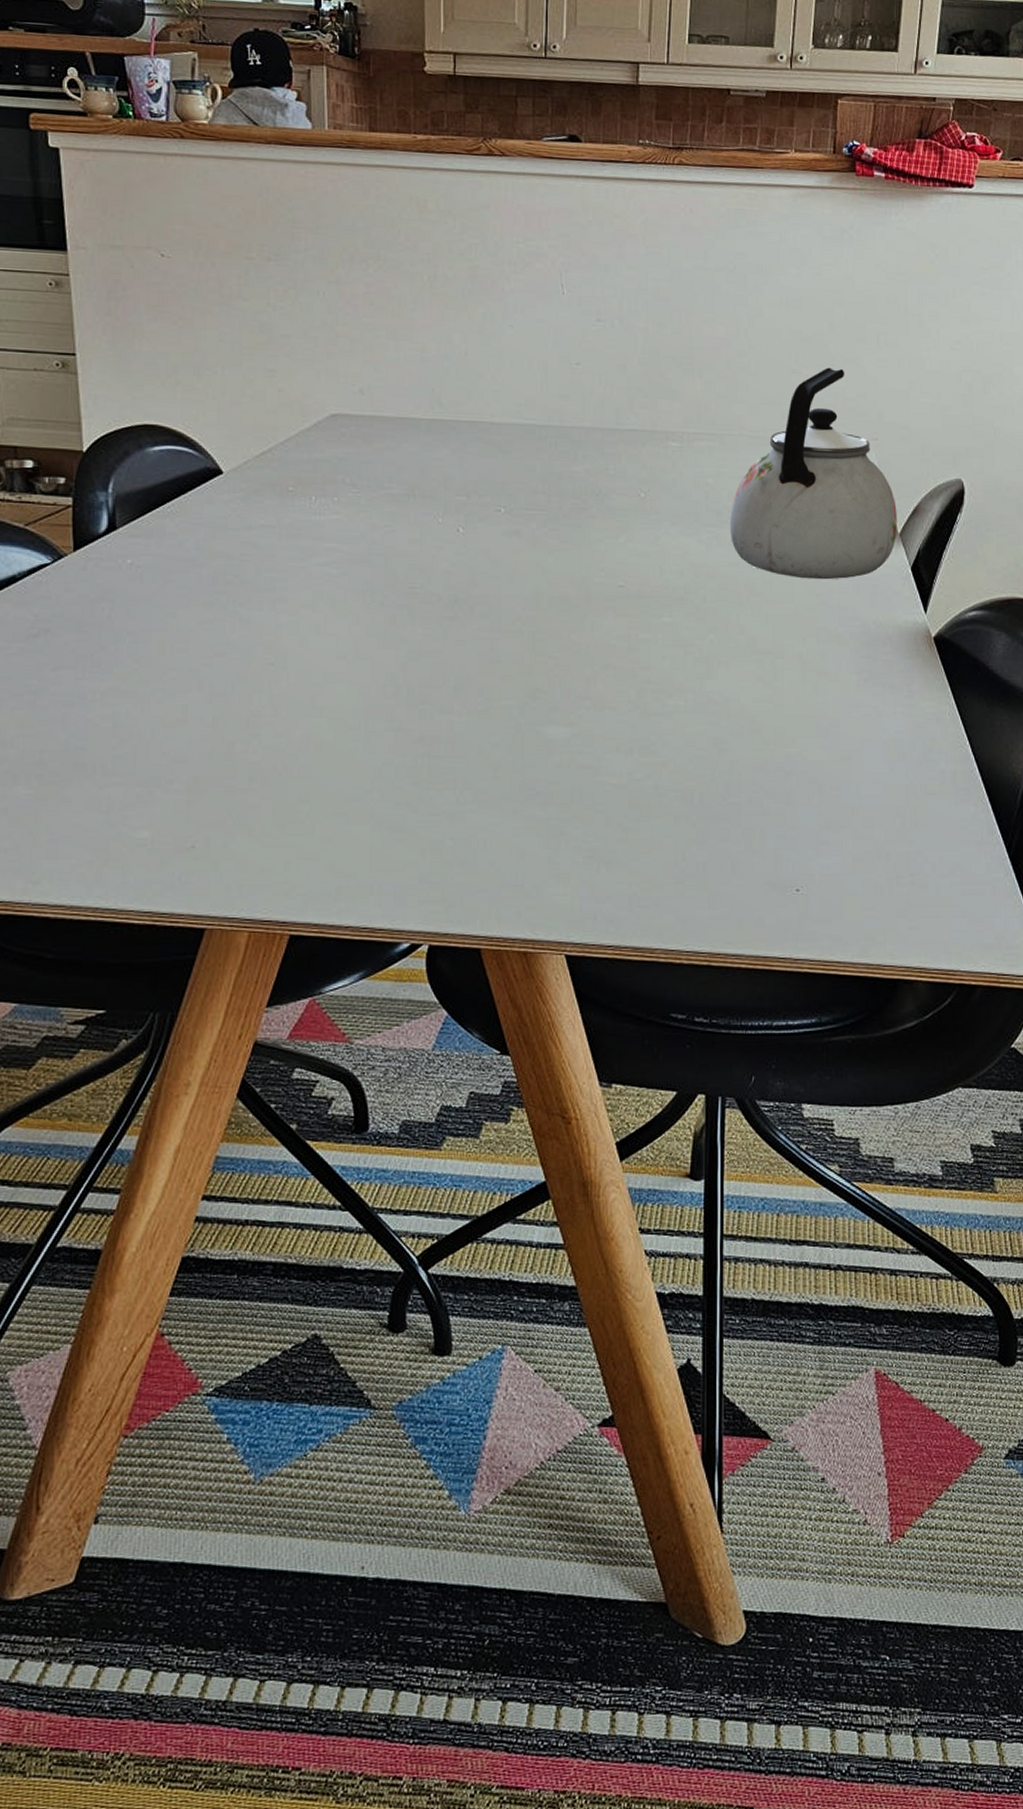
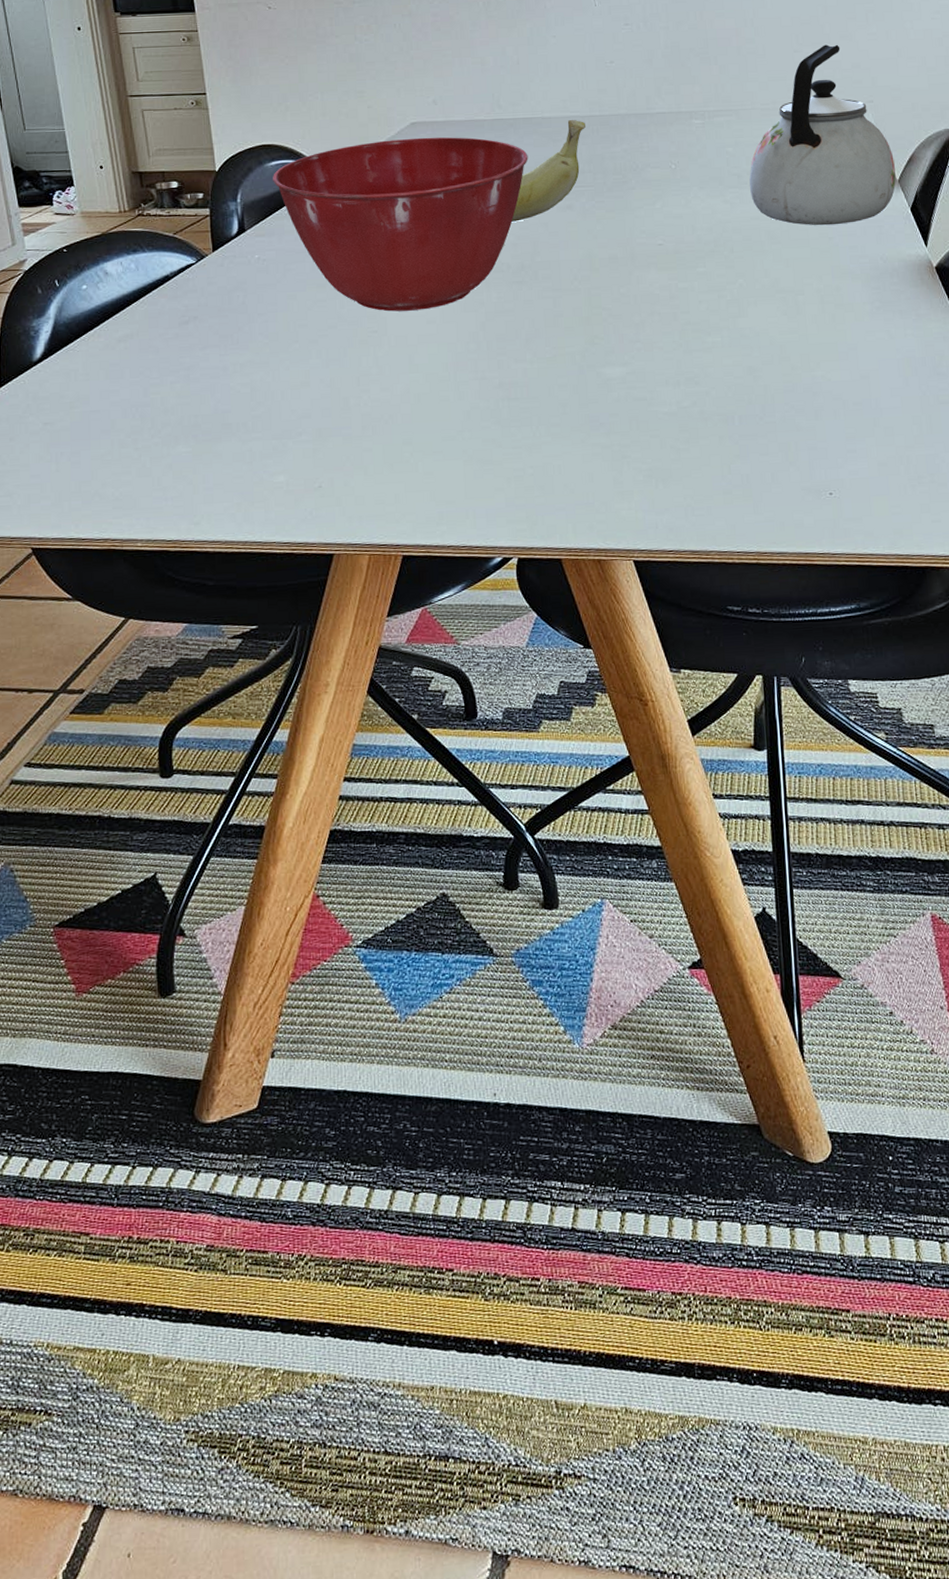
mixing bowl: none [155,433,471,642] -> present [273,137,528,312]
banana: none [446,428,543,545] -> present [511,119,587,222]

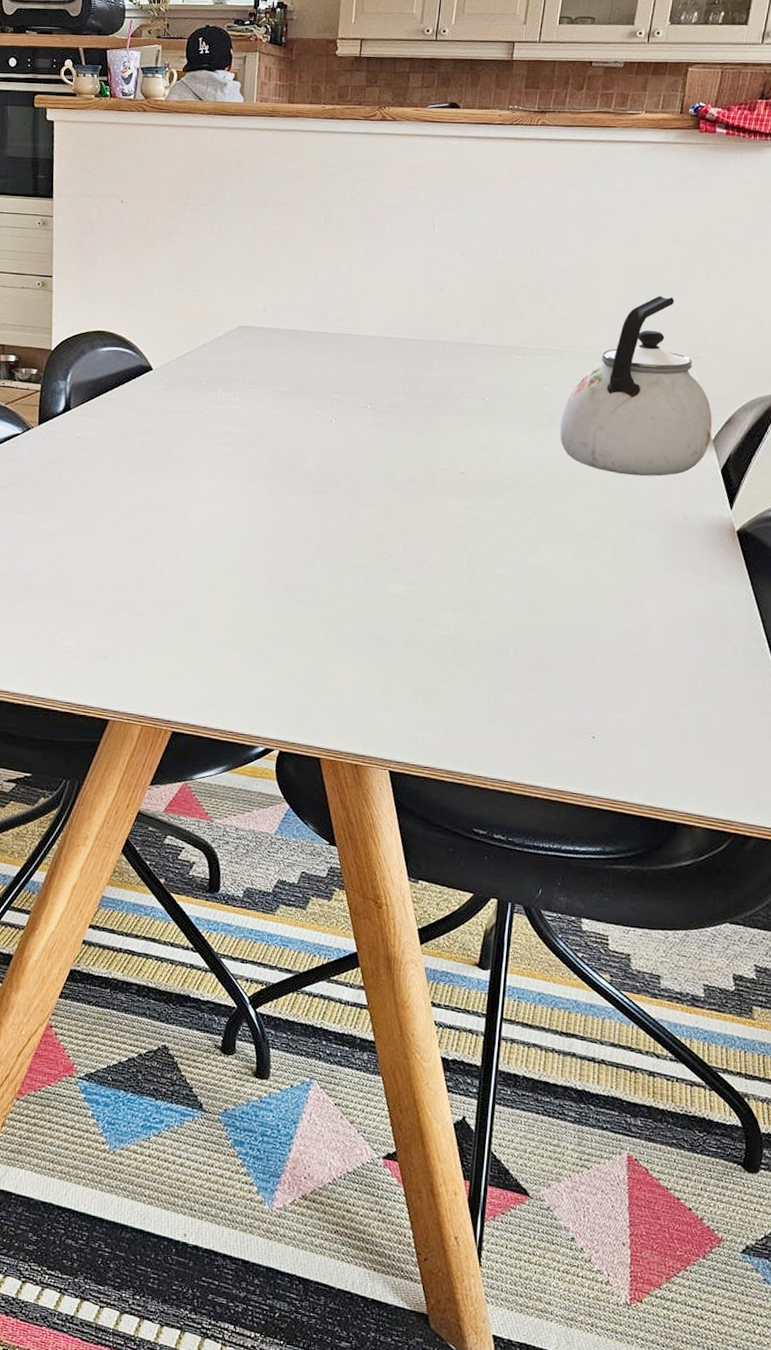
mixing bowl: present [273,137,528,312] -> none [102,340,346,505]
banana: present [511,119,587,222] -> none [321,340,407,433]

